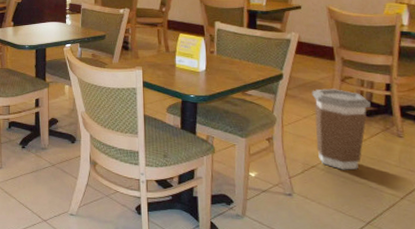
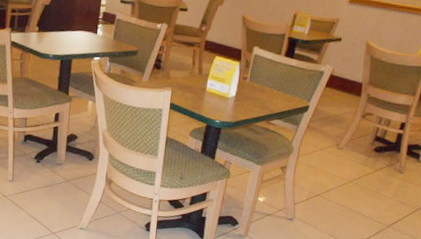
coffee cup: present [312,89,371,170] -> none [324,123,383,200]

